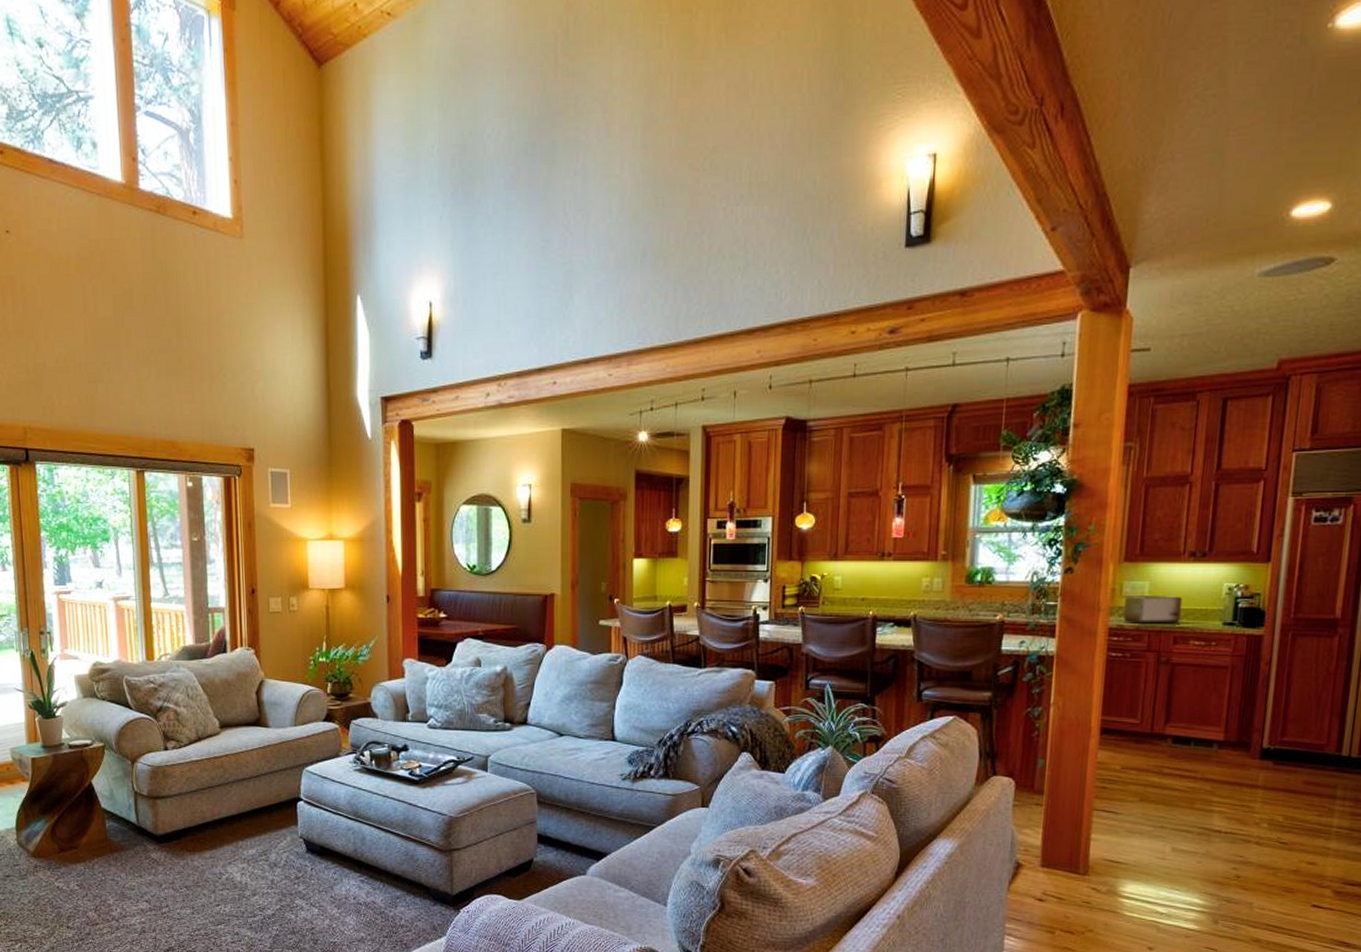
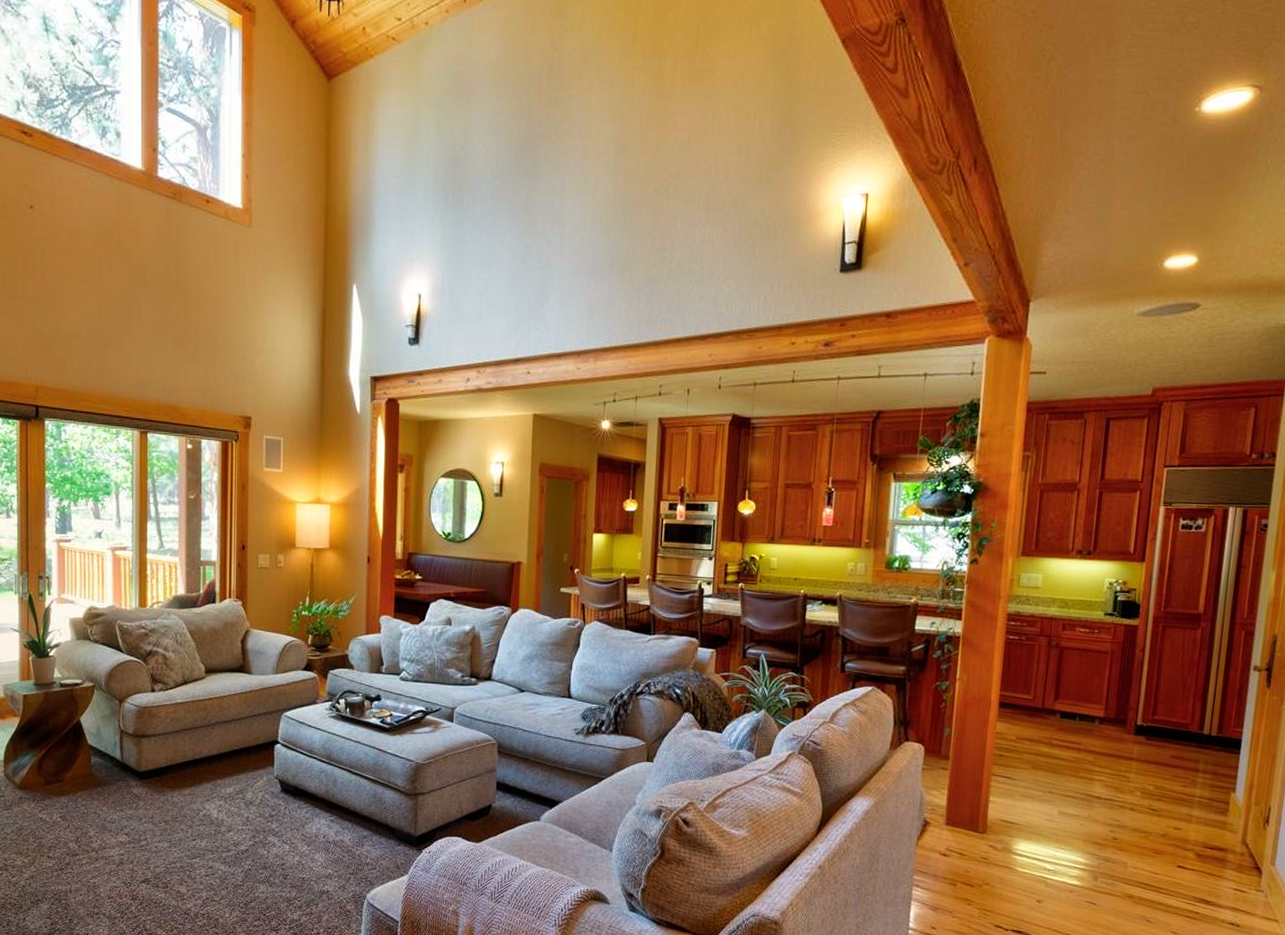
toaster: present [1123,594,1183,625] -> none [1020,586,1071,612]

